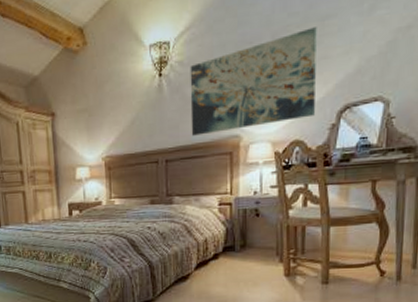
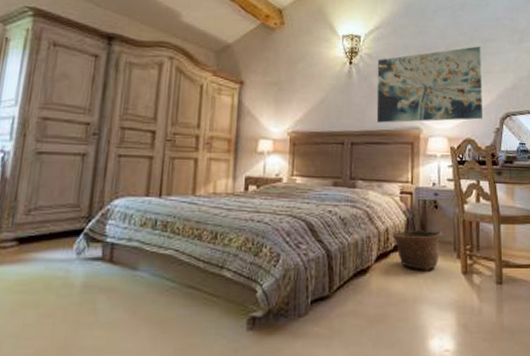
basket: none [211,238,265,276] -> present [392,230,443,272]

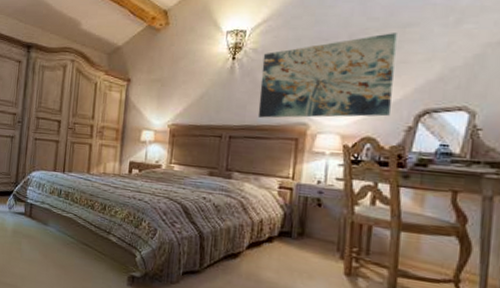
basket: present [392,230,443,272] -> none [266,223,326,266]

